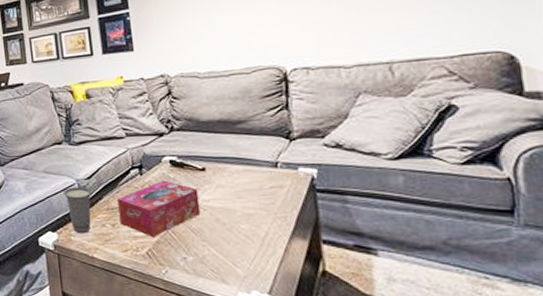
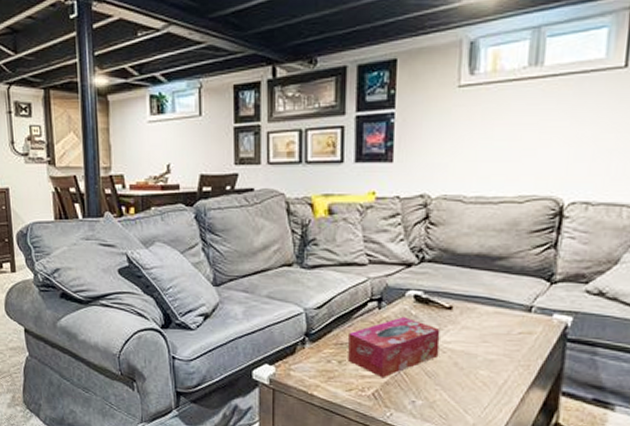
cup: present [63,187,92,234] -> none [287,316,321,369]

